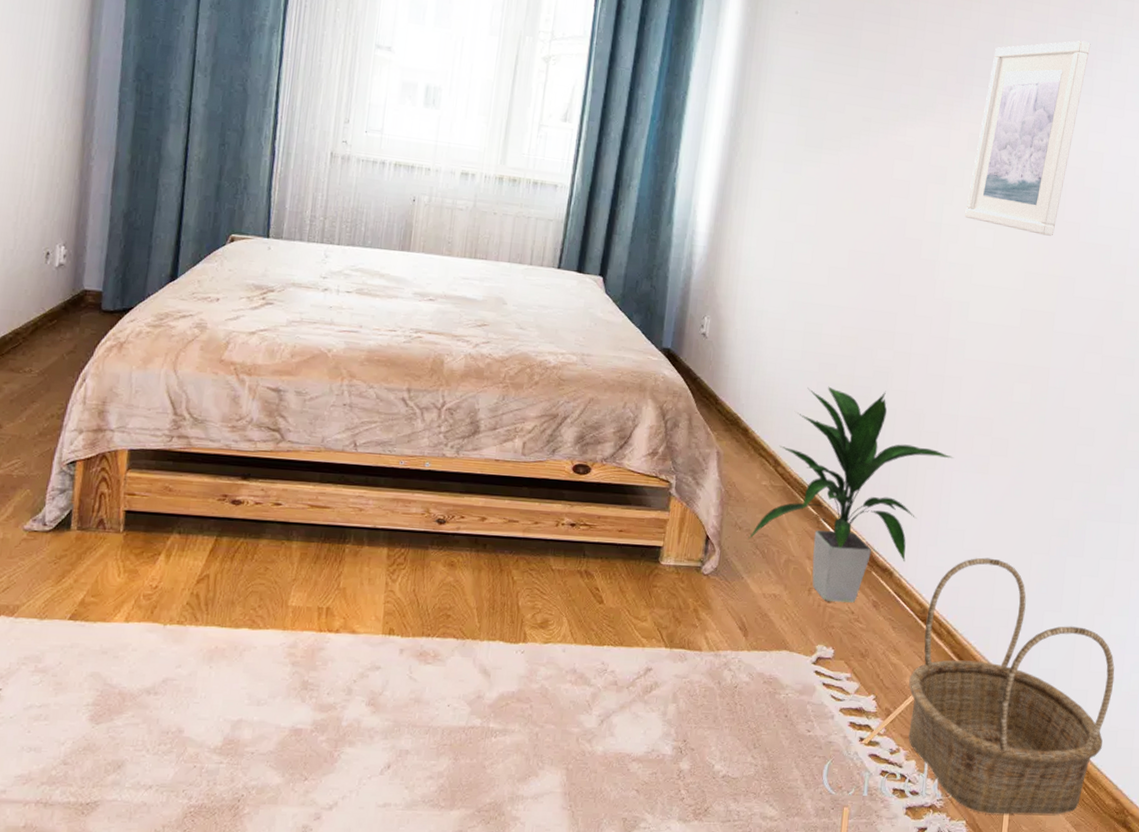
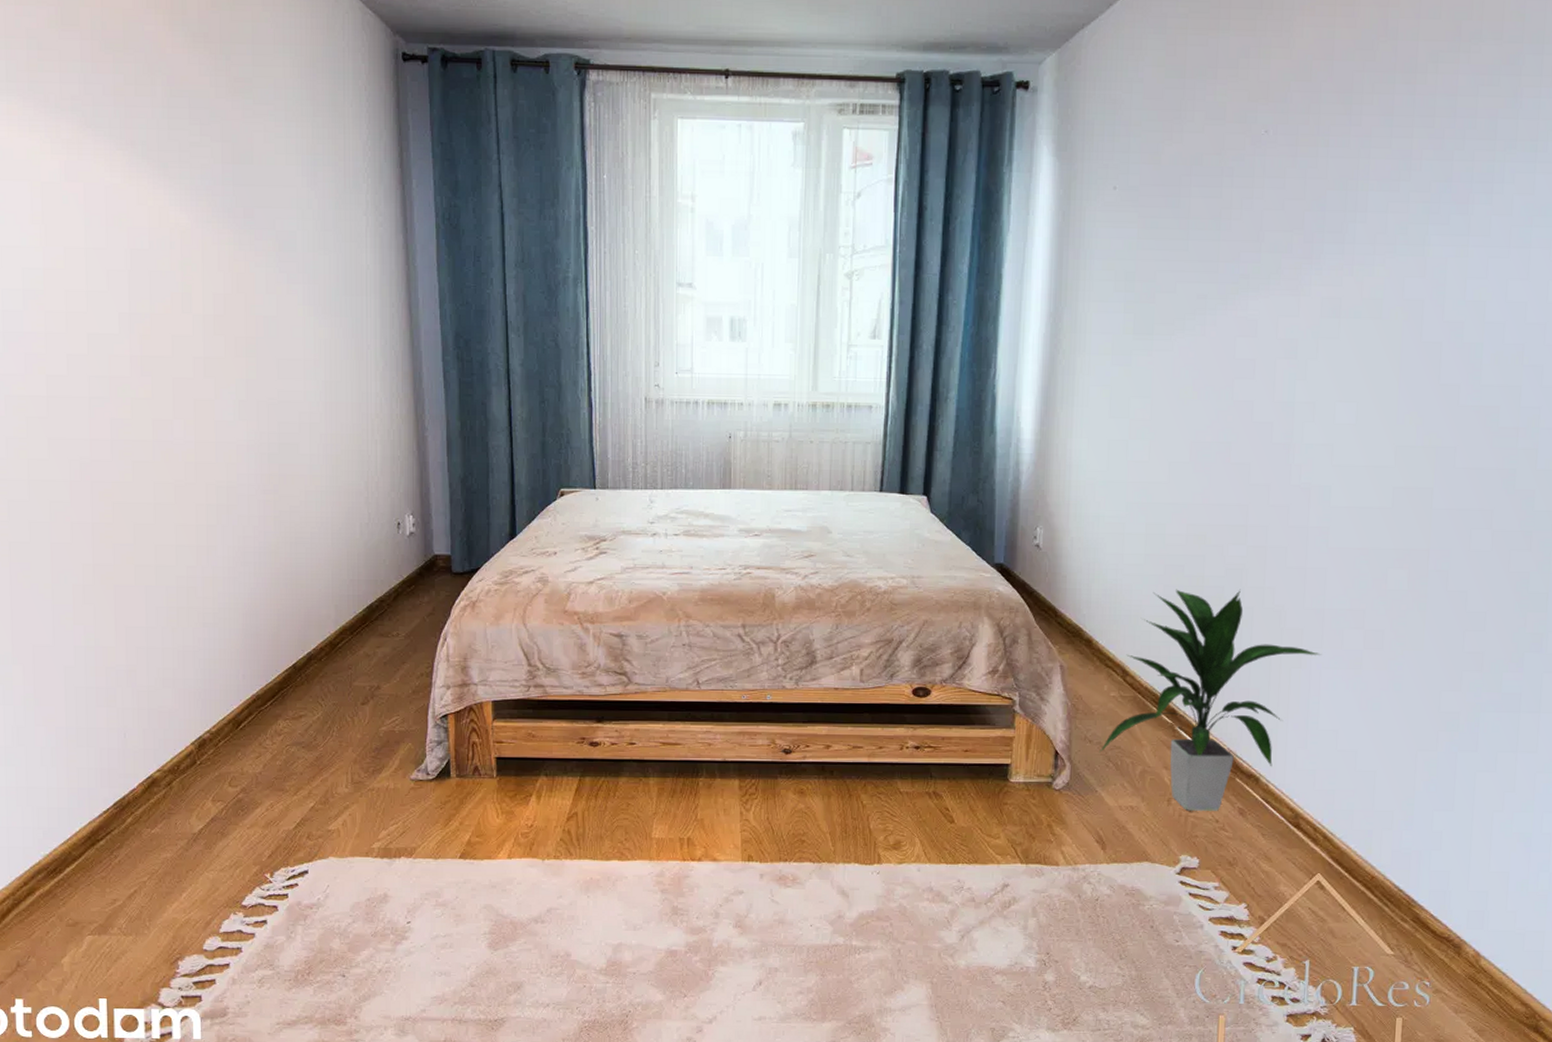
basket: present [908,557,1115,815] -> none [1283,758,1519,1021]
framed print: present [965,40,1091,236] -> none [1321,173,1466,403]

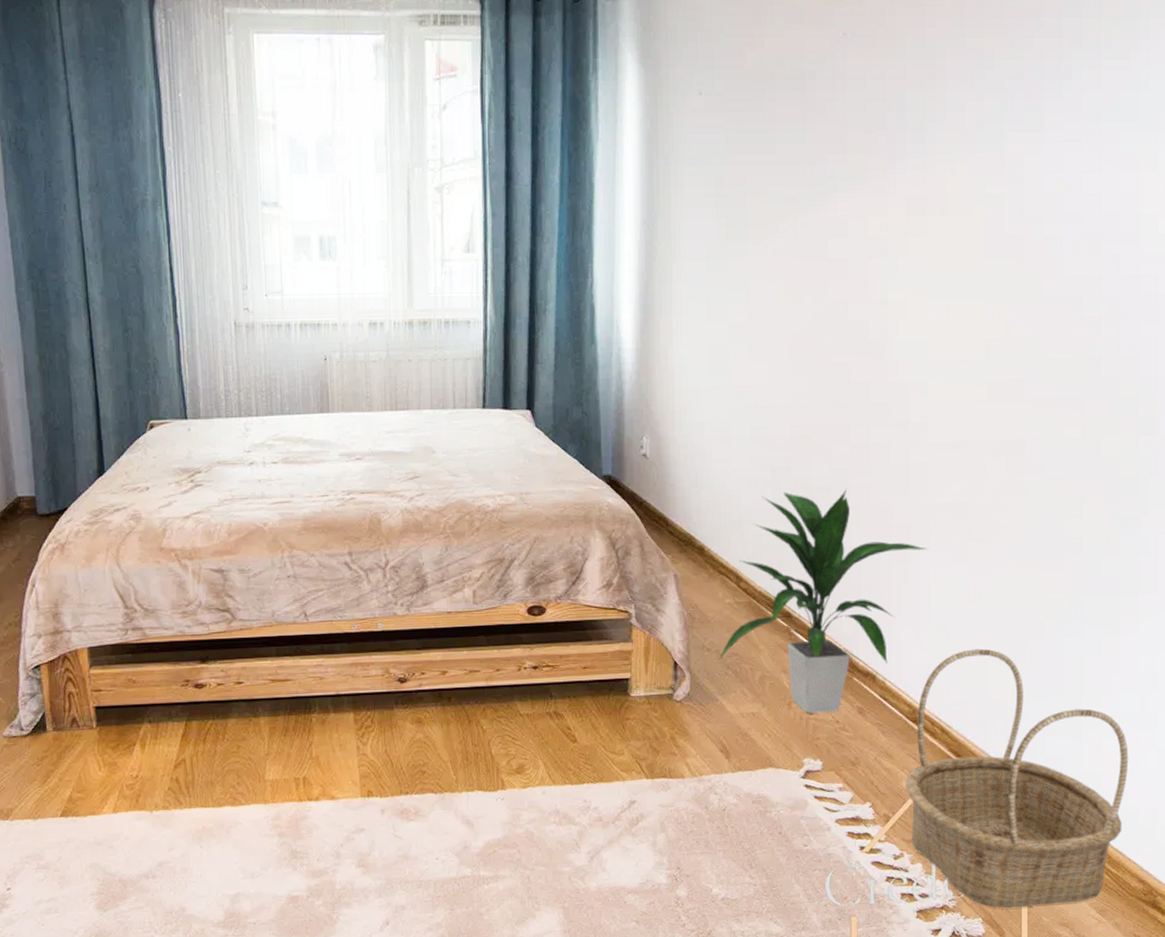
basket: none [1283,758,1519,1021] -> present [906,648,1129,909]

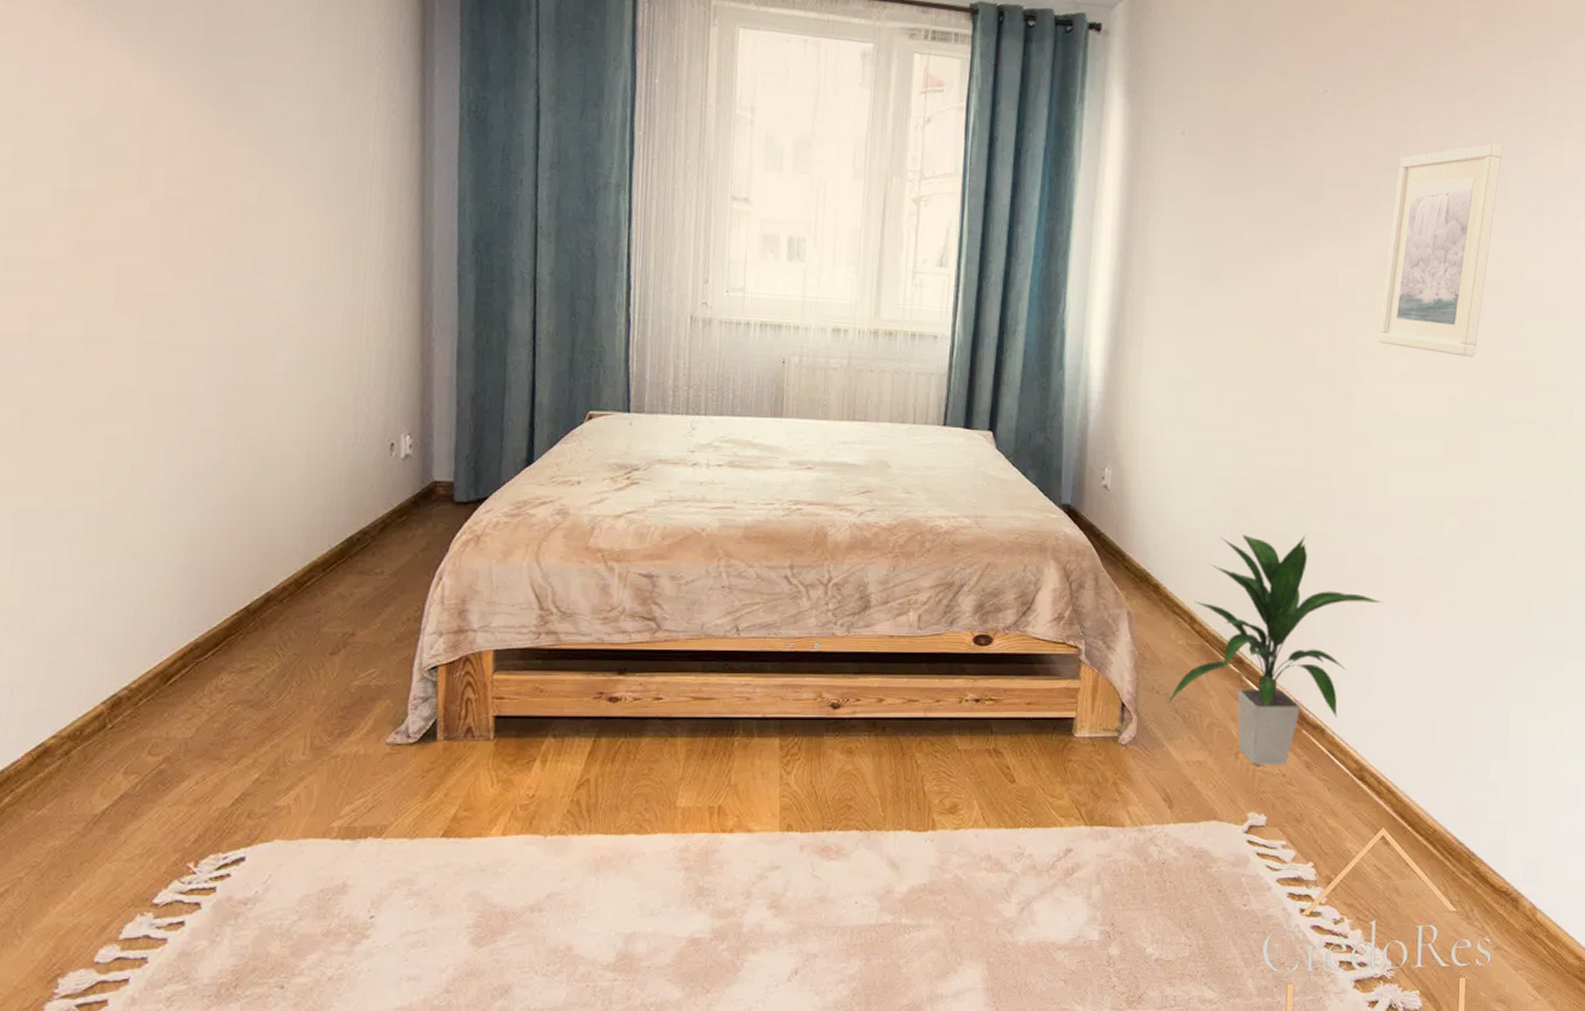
basket: present [906,648,1129,909] -> none [1349,707,1570,982]
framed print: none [912,71,1036,296] -> present [1378,144,1503,357]

